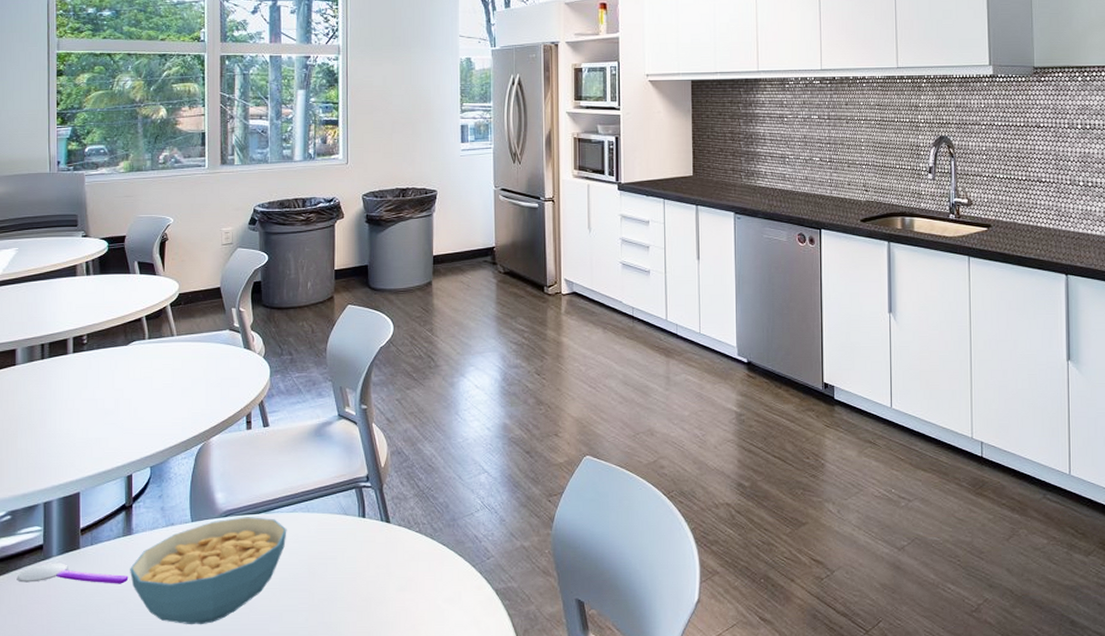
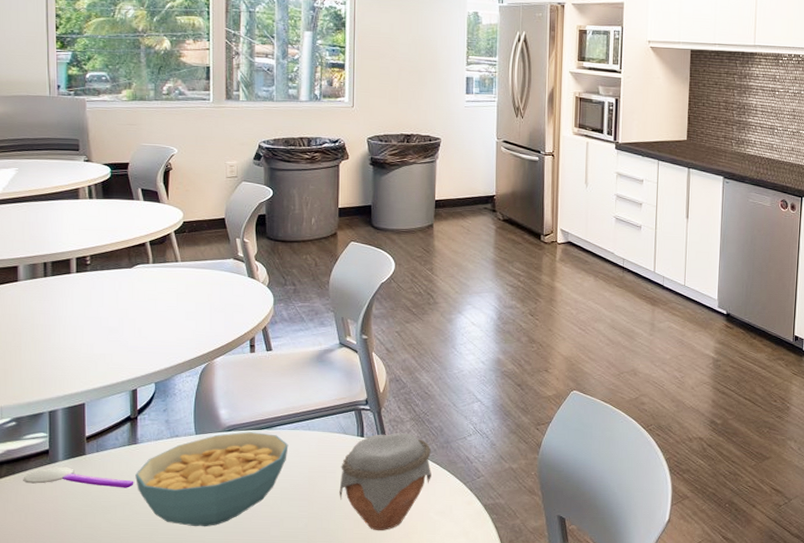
jar: none [341,510,438,623] -> present [339,432,431,530]

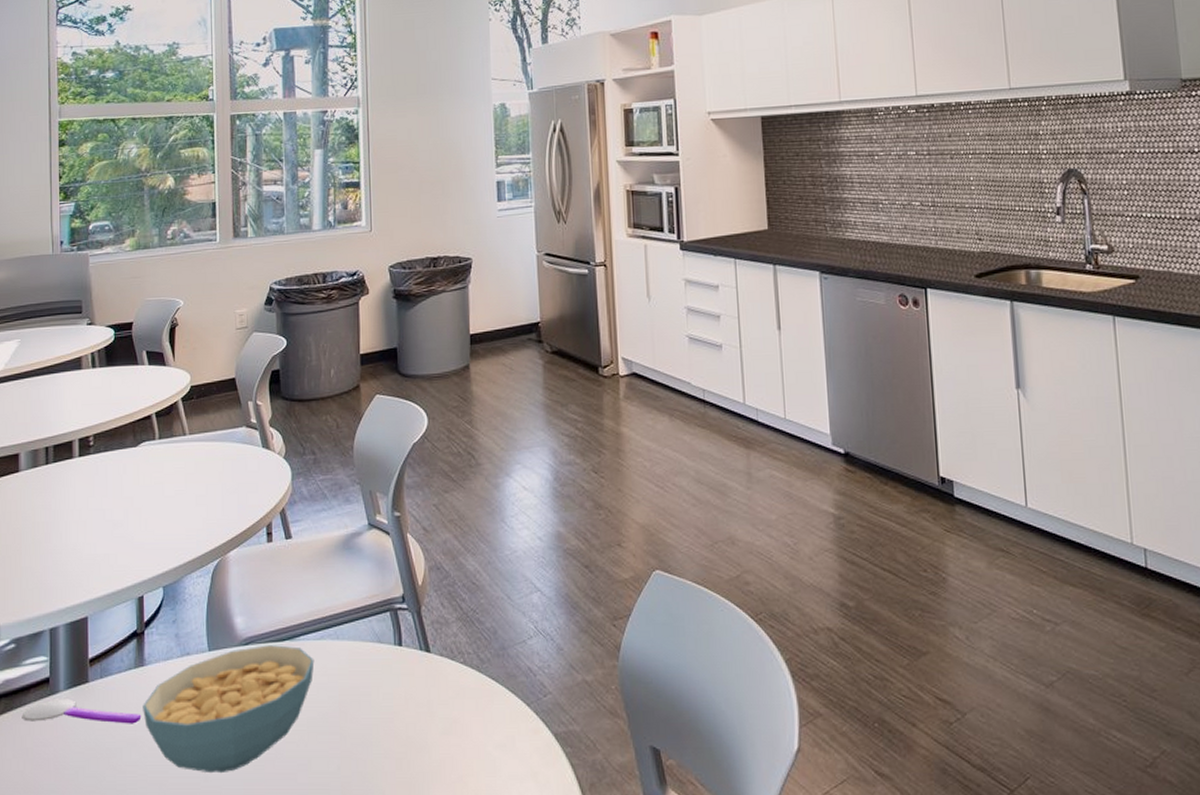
jar: present [339,432,431,530] -> none [376,637,487,773]

